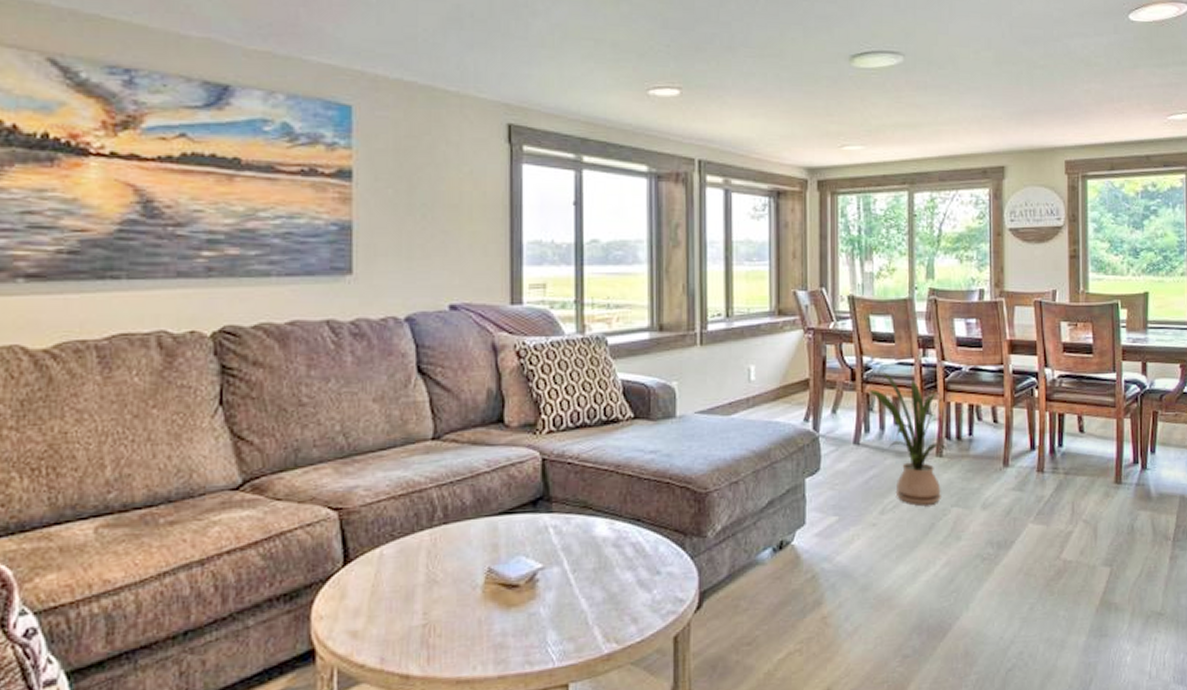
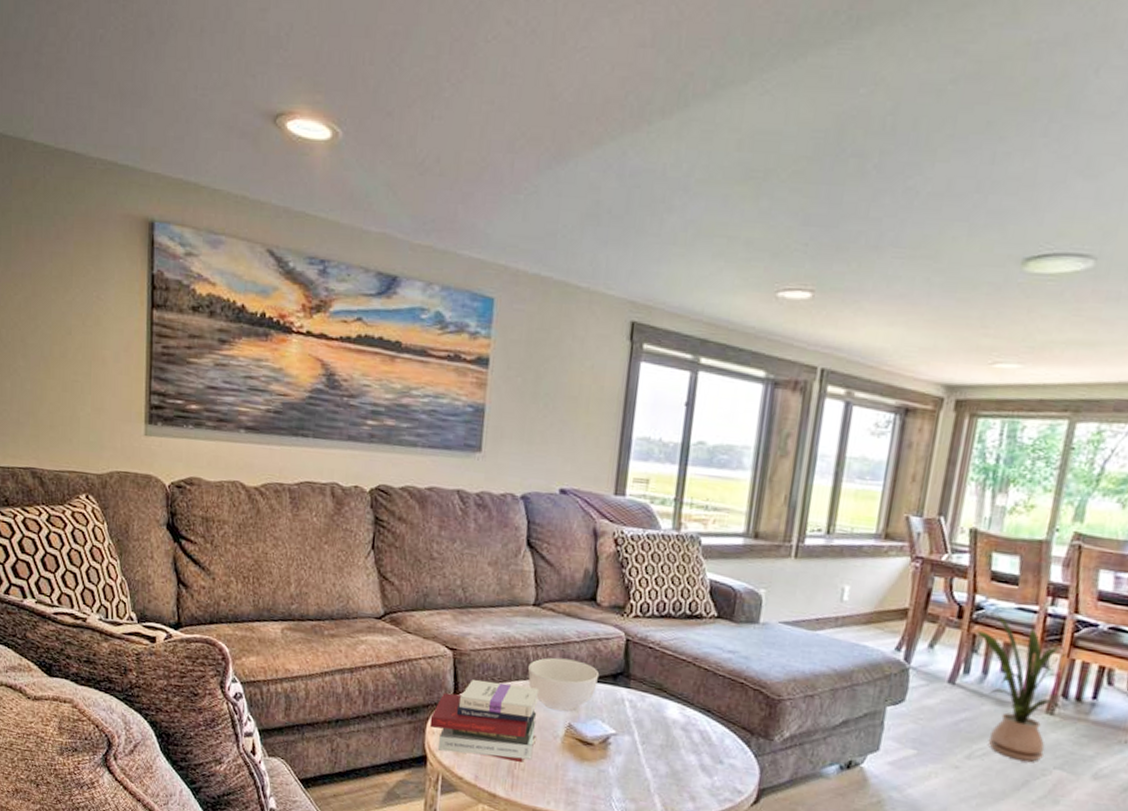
books: none [315,534,453,638] -> present [429,680,540,762]
bowl: none [432,493,517,557] -> present [527,657,600,712]

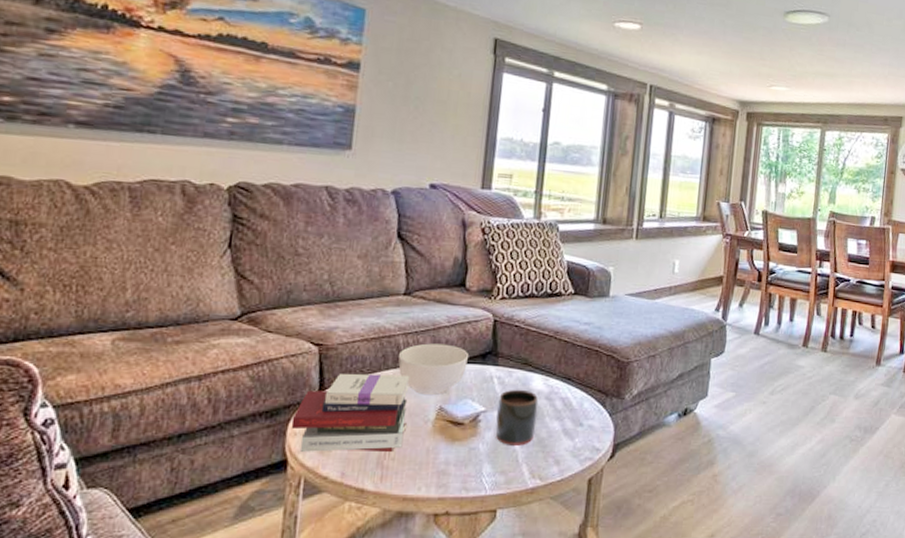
mug: none [626,715,673,775] -> present [495,389,538,445]
house plant: present [974,612,1070,762] -> none [770,275,834,391]

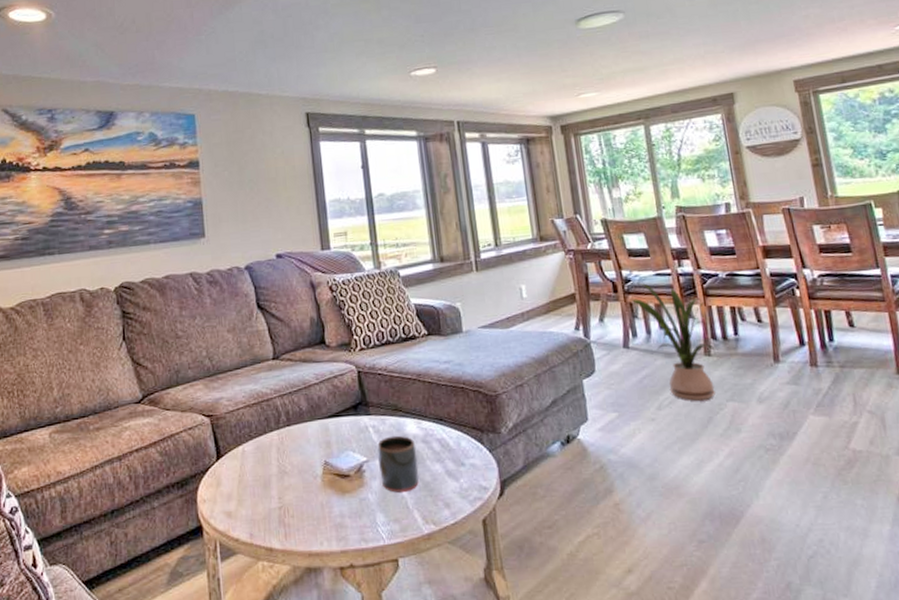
books: present [291,373,410,452] -> none [199,434,300,517]
bowl: present [397,343,469,396] -> none [278,400,342,452]
house plant: none [770,275,834,391] -> present [629,282,715,401]

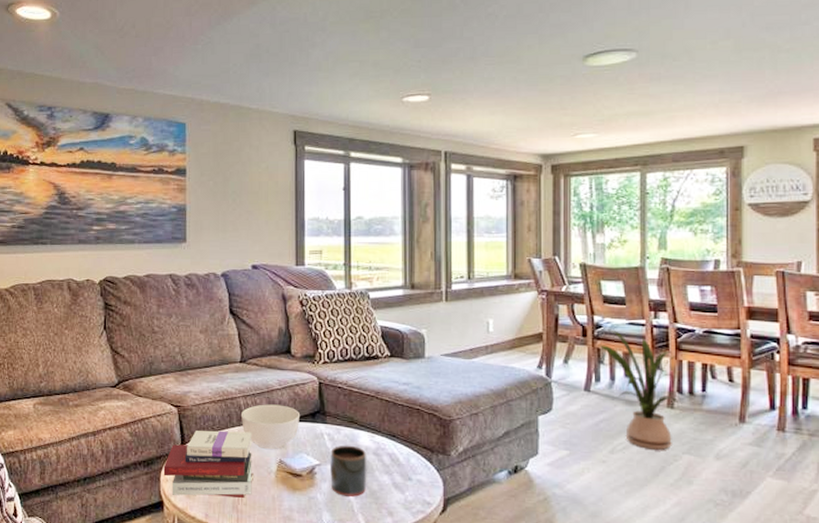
books: none [199,434,300,517] -> present [163,430,255,498]
bowl: none [278,400,342,452] -> present [240,404,301,450]

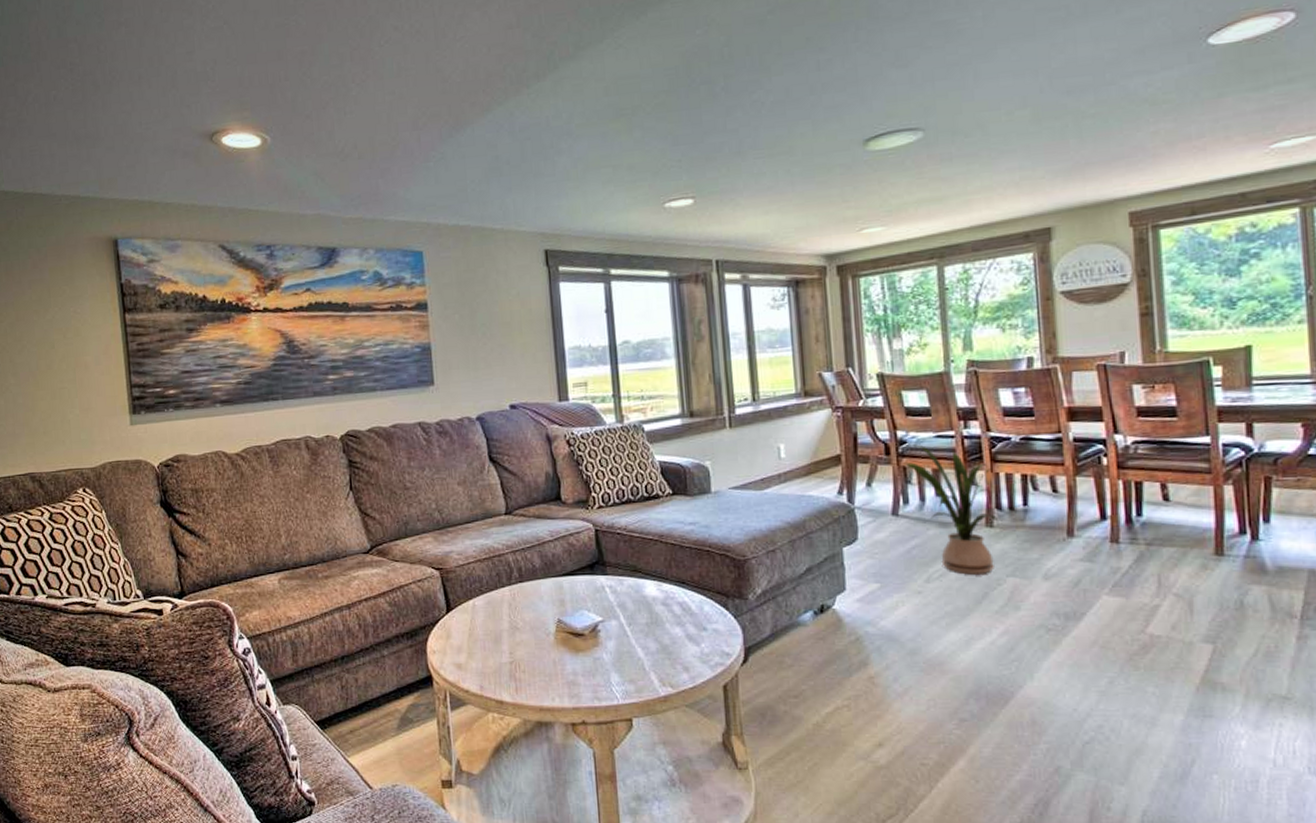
books: present [163,430,255,498] -> none [429,591,531,668]
bowl: present [240,404,301,450] -> none [510,558,578,609]
mug: present [330,445,367,497] -> none [614,596,657,654]

